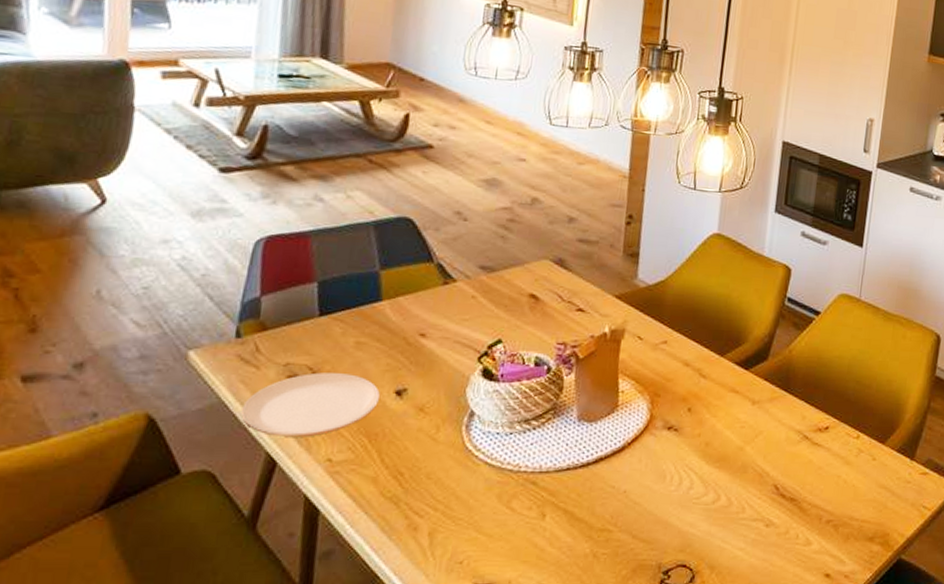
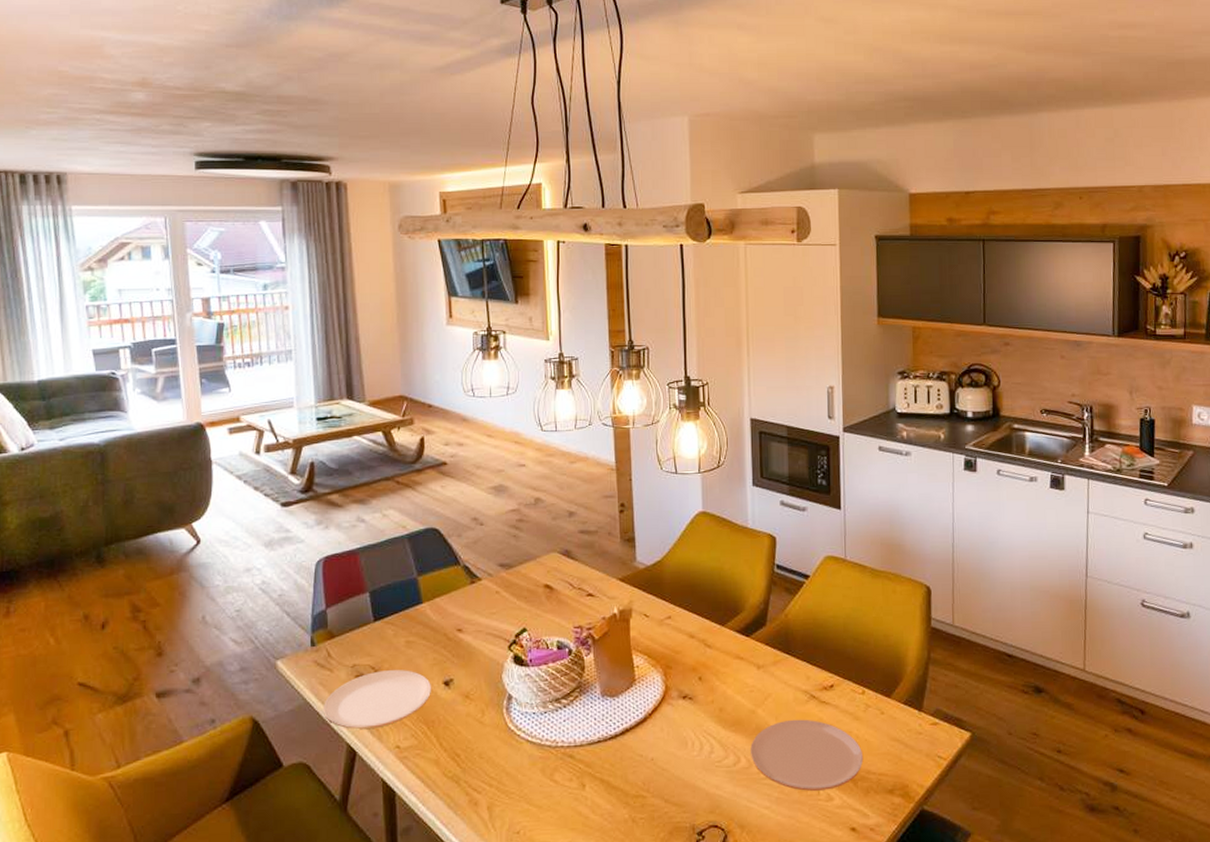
plate: none [732,459,849,534] -> present [751,719,864,791]

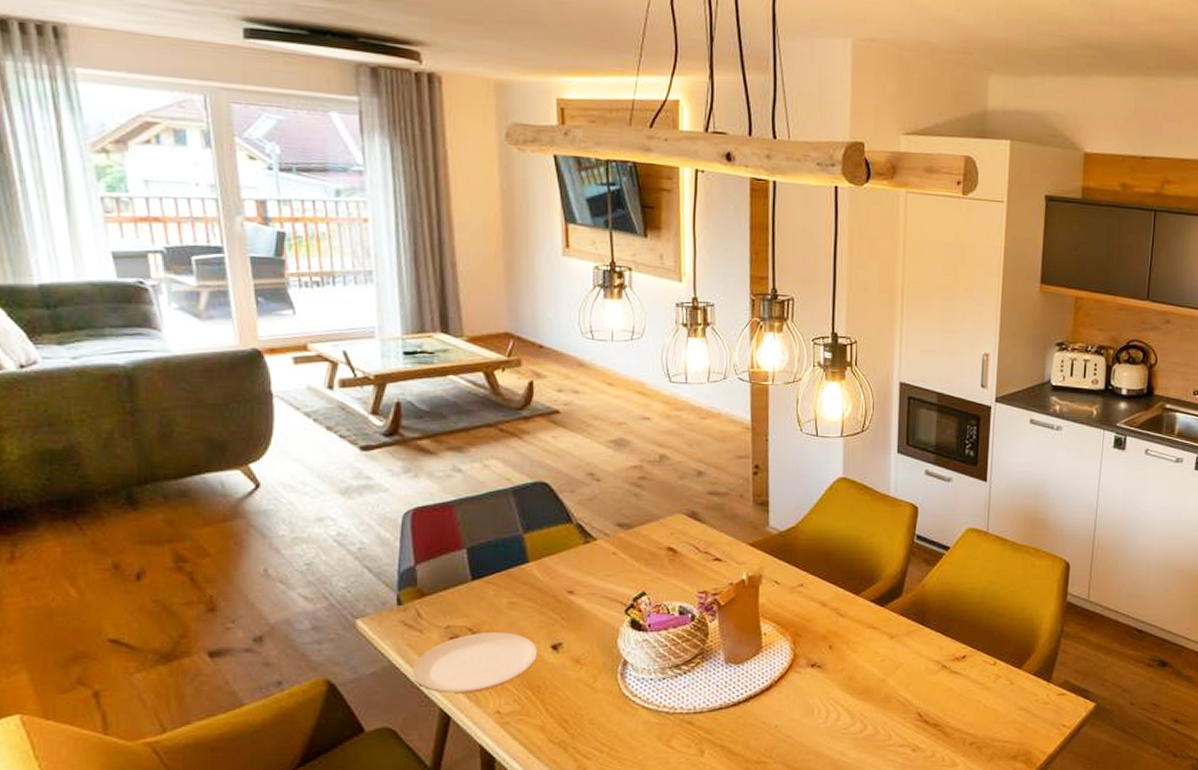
plate: present [751,719,864,791] -> none [878,688,990,757]

